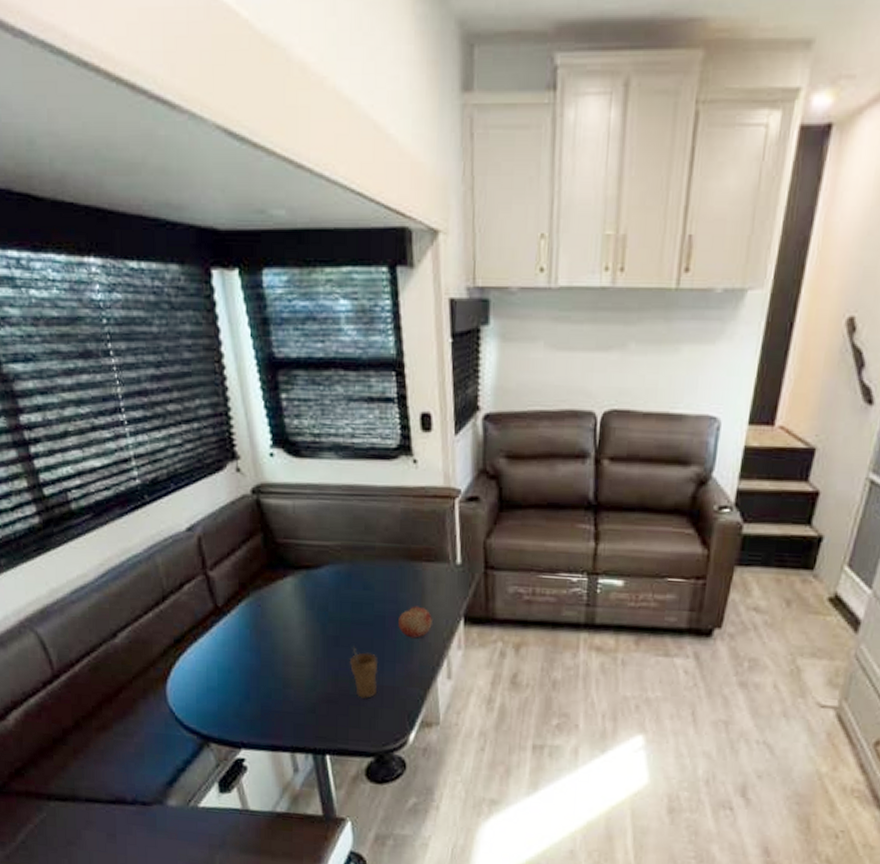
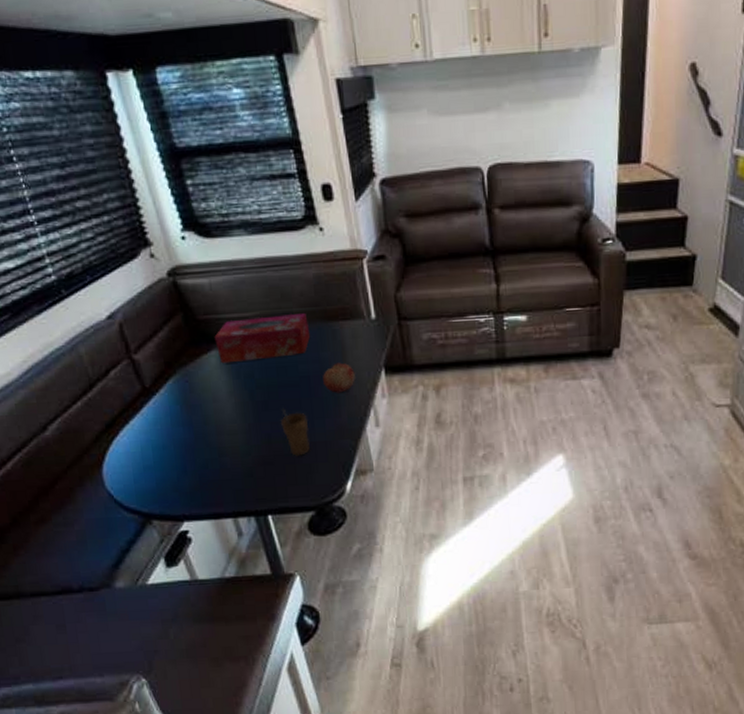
tissue box: none [292,547,391,593] -> present [214,314,311,364]

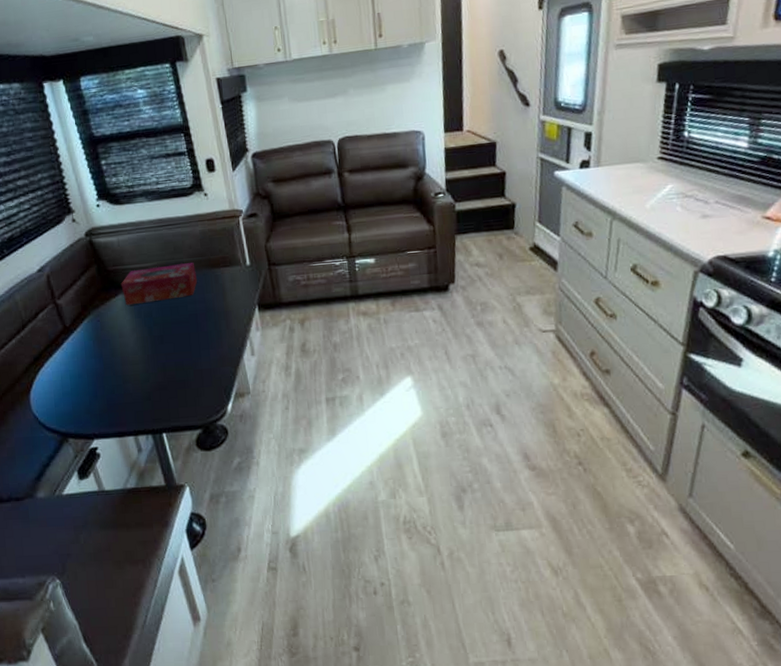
cup: present [281,409,310,456] -> none [174,342,197,382]
fruit: present [323,362,355,393] -> none [207,302,234,328]

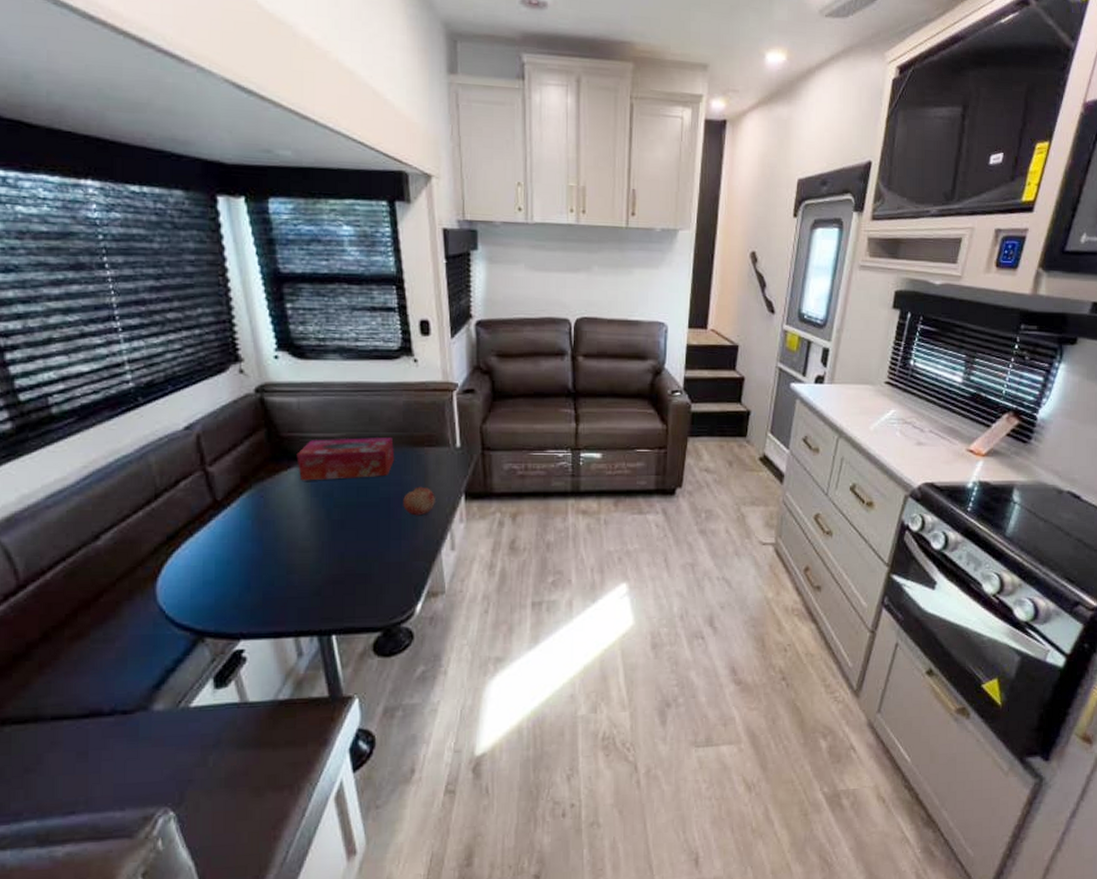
fruit: none [207,302,234,328] -> present [403,486,435,516]

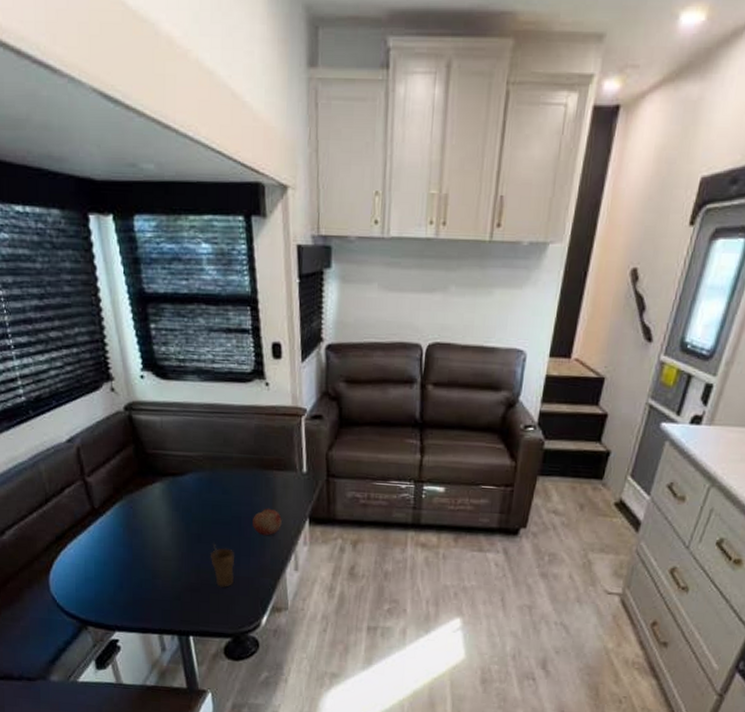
tissue box: present [296,438,395,481] -> none [160,457,246,497]
cup: none [356,529,383,576] -> present [211,543,234,587]

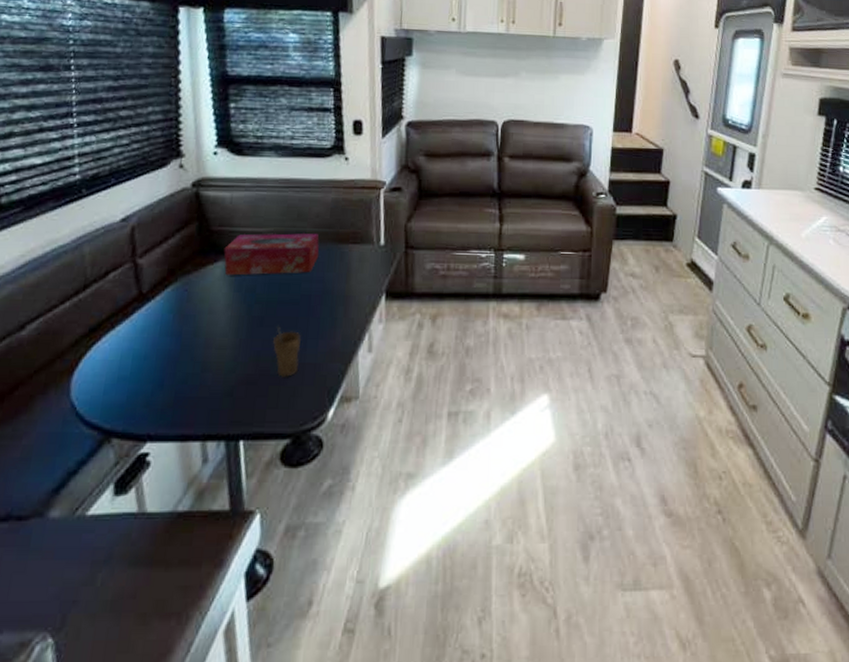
tissue box: none [160,457,246,497] -> present [223,233,320,276]
fruit: present [253,508,282,536] -> none [323,284,356,315]

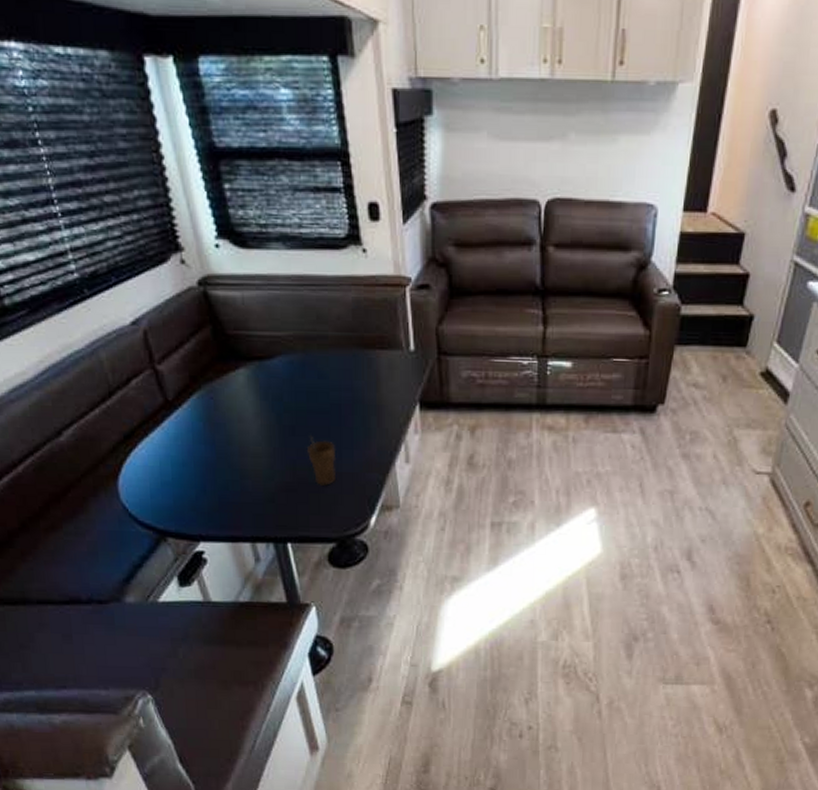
tissue box: present [223,233,320,276] -> none [243,337,345,383]

